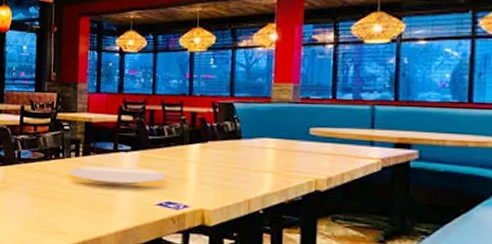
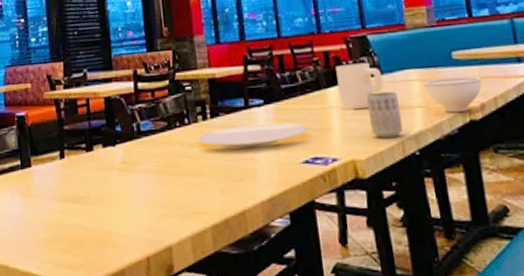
cup: none [199,126,241,167] -> present [336,62,384,110]
cup: none [223,154,253,195] -> present [365,91,403,138]
bowl: none [278,149,333,182] -> present [423,76,482,113]

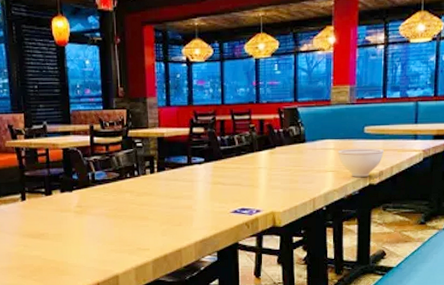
plate: present [198,123,308,148] -> none [145,178,239,198]
cup: present [336,62,384,110] -> none [268,131,305,171]
cup: present [365,91,403,138] -> none [289,157,316,195]

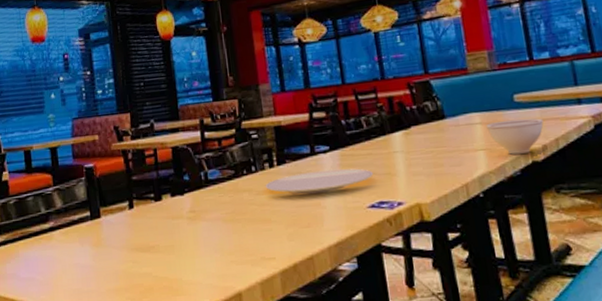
plate: none [145,178,239,198] -> present [265,168,374,195]

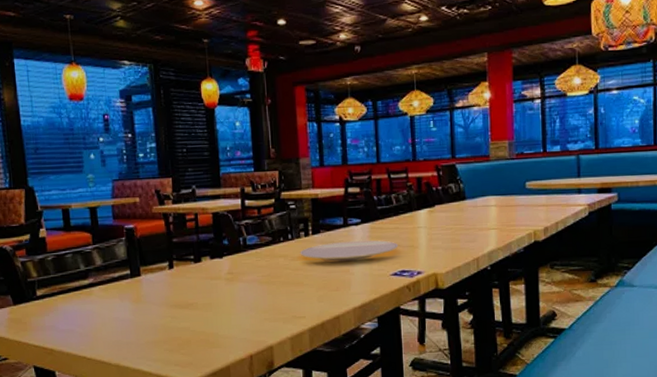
bowl: present [486,118,544,155] -> none [500,203,548,234]

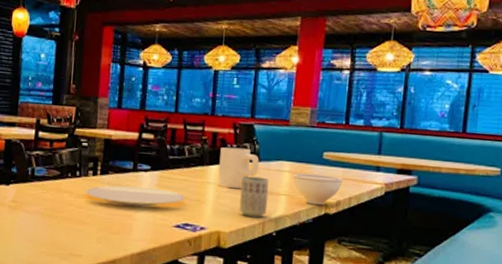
cup: none [426,188,466,230] -> present [217,147,260,189]
cup: none [450,214,479,255] -> present [239,176,269,217]
bowl: none [500,203,548,234] -> present [293,173,343,205]

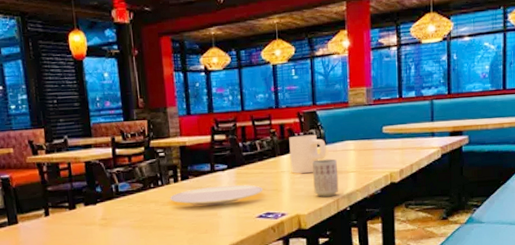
bowl: present [293,173,343,205] -> none [358,147,403,176]

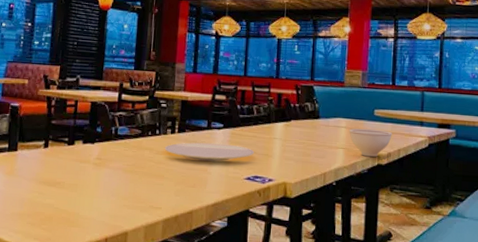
cup: present [289,134,326,174] -> none [283,106,319,144]
cup: present [311,158,339,197] -> none [303,132,328,169]
bowl: none [358,147,403,176] -> present [349,128,392,157]

